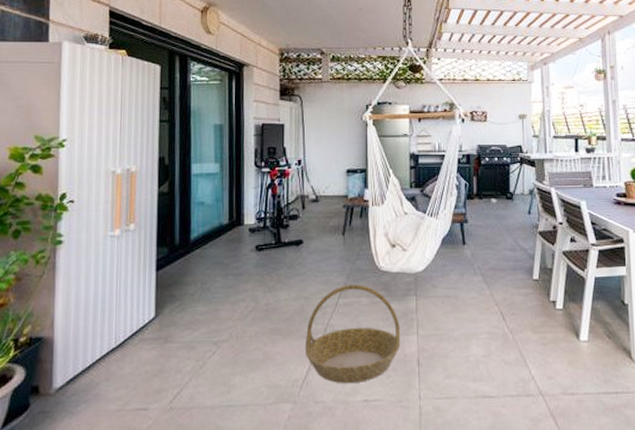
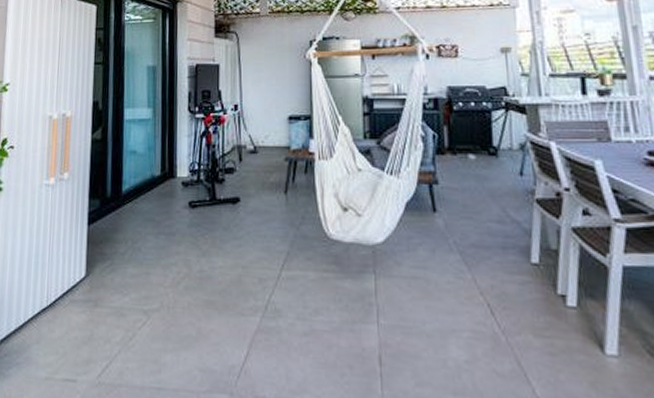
basket: present [304,285,401,383] -> none [242,254,357,379]

